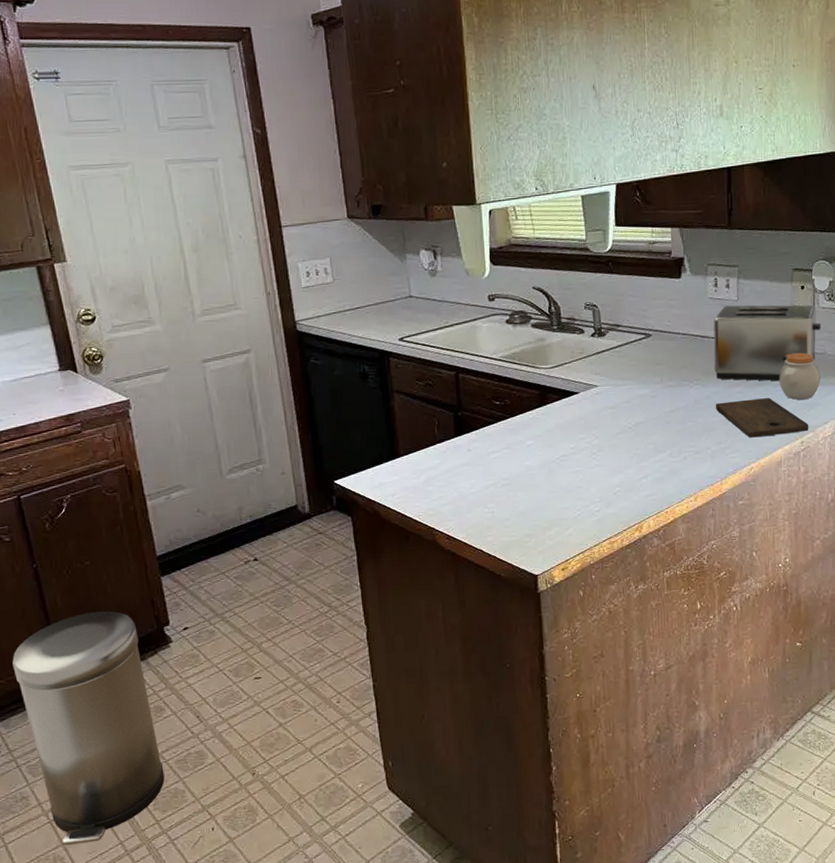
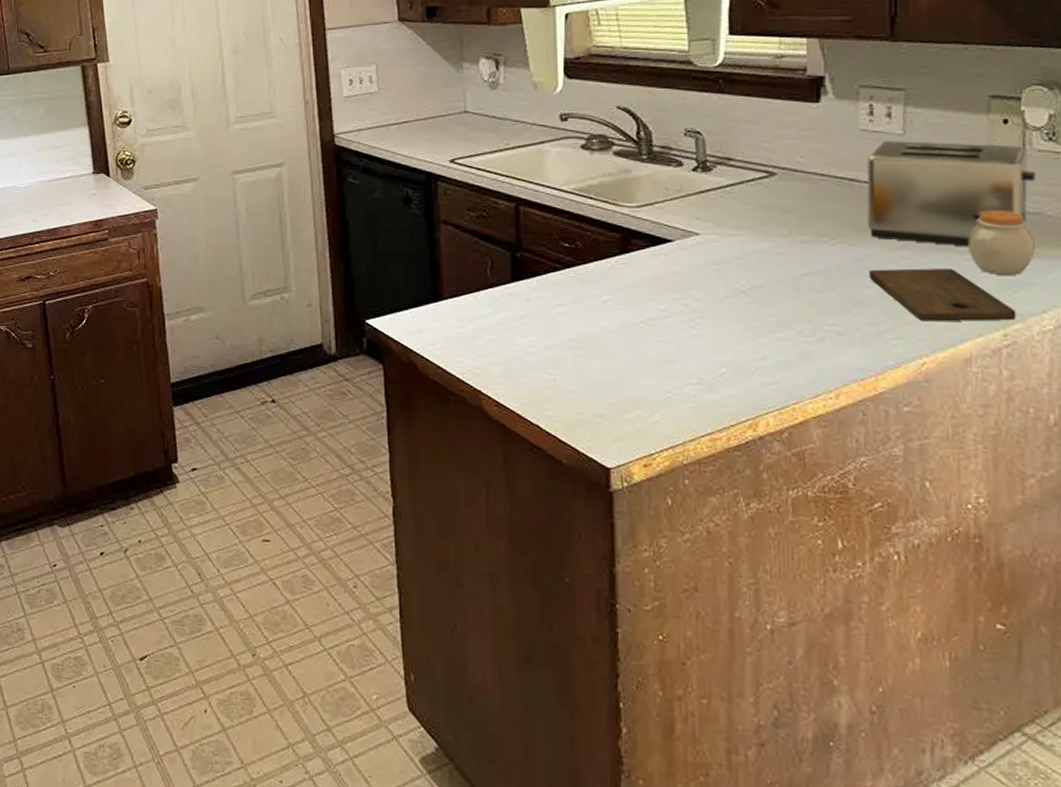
pedal bin: present [12,610,165,845] -> none [22,435,159,697]

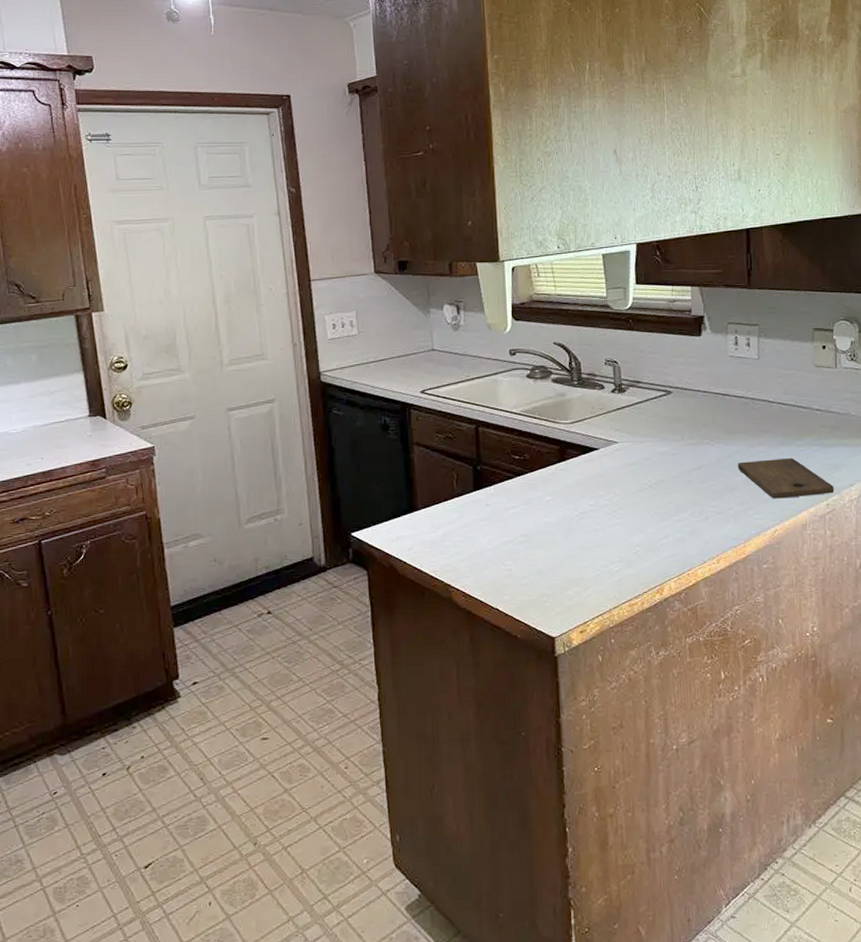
toaster: present [867,141,1035,247] -> none [734,364,844,441]
jar: present [967,210,1035,276] -> none [801,412,845,461]

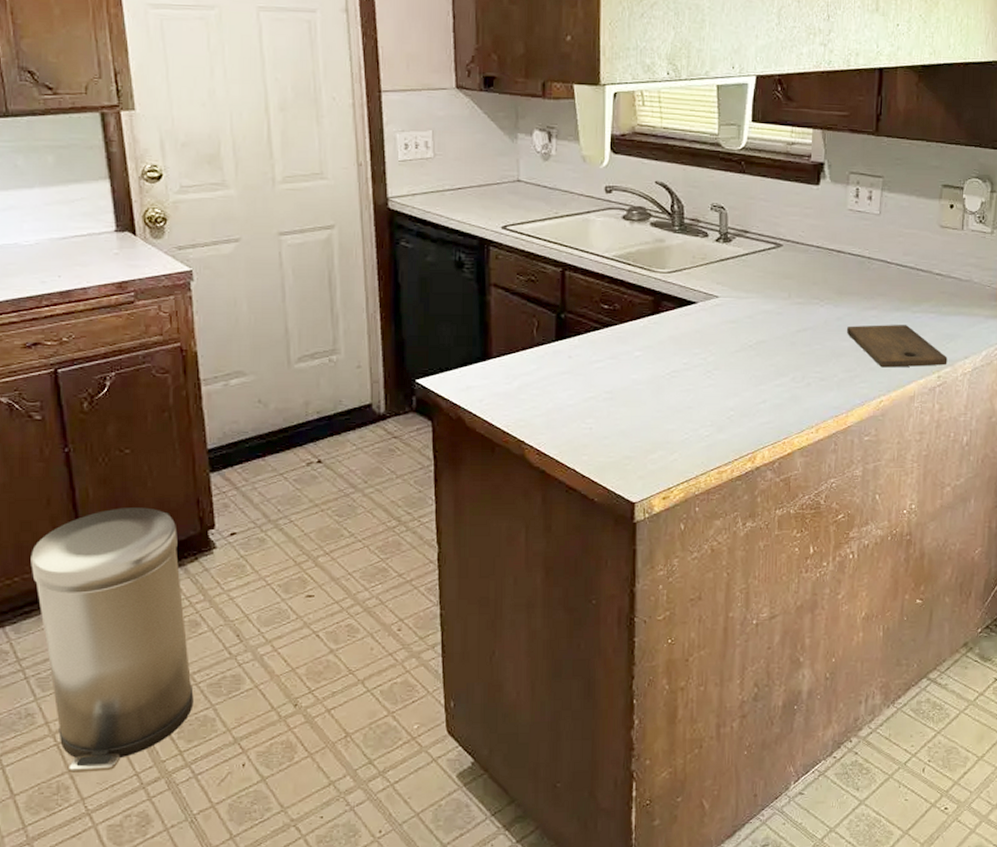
pedal bin: none [19,662,164,916] -> present [31,507,194,773]

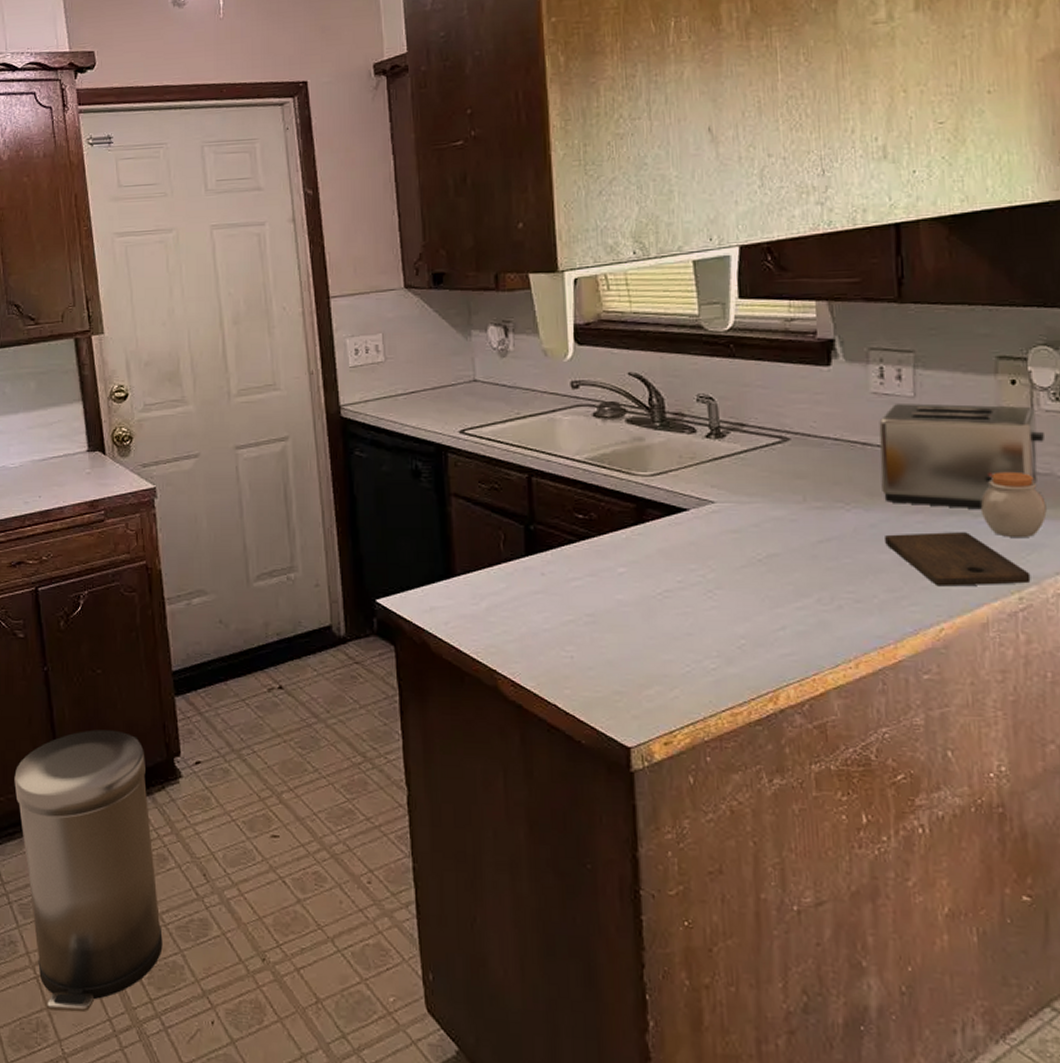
toaster: none [848,220,969,307] -> present [879,403,1044,510]
jar: none [918,277,964,330] -> present [980,471,1047,539]

